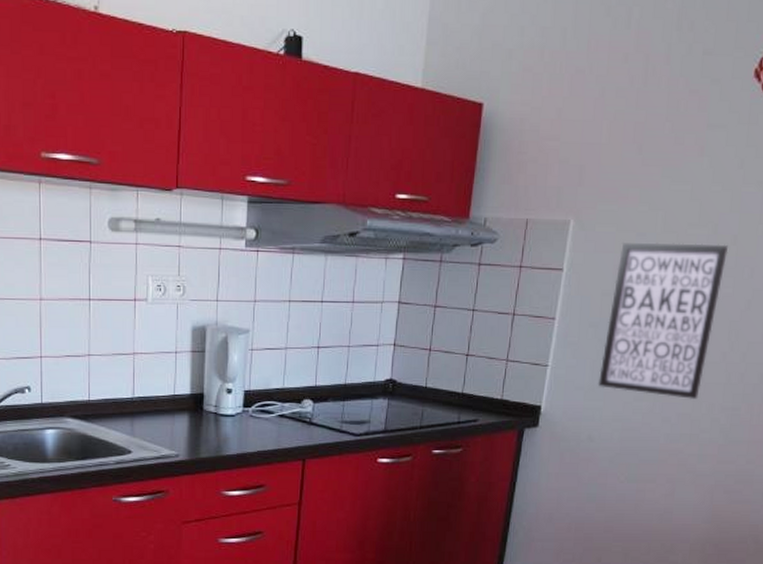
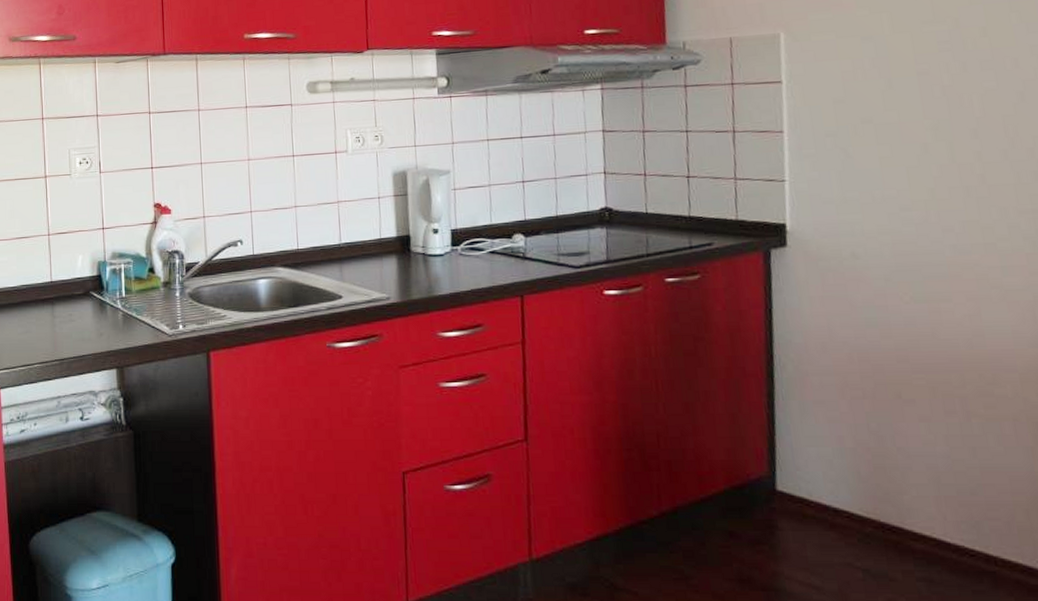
wall art: present [597,242,729,399] -> none [846,37,984,204]

